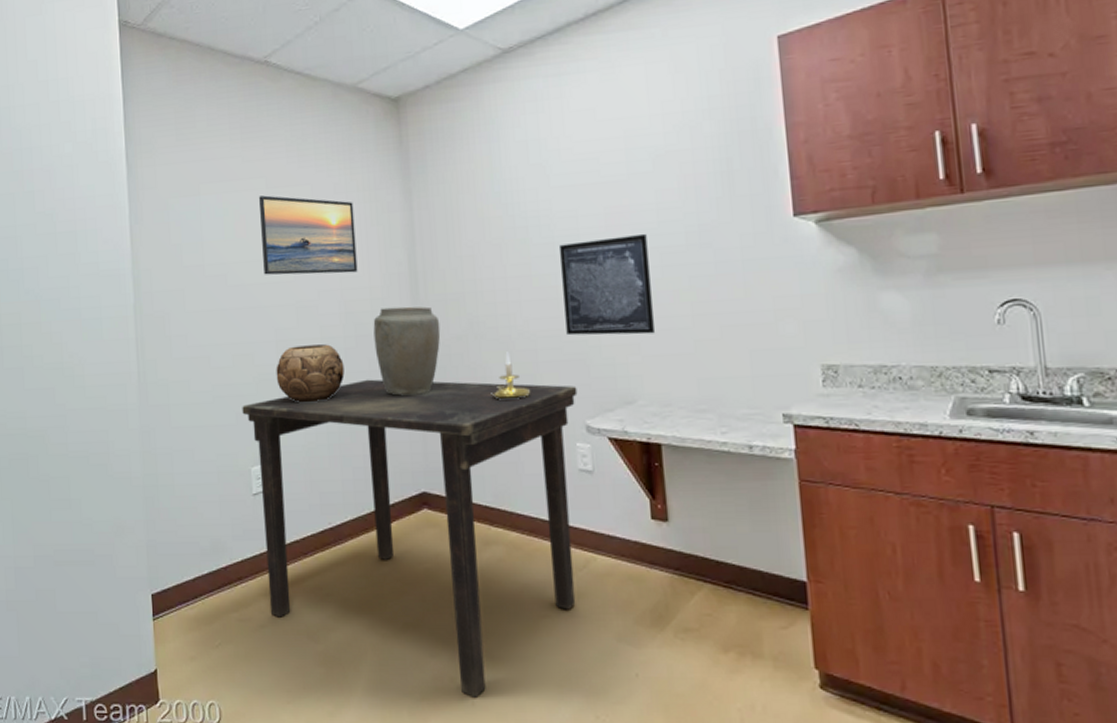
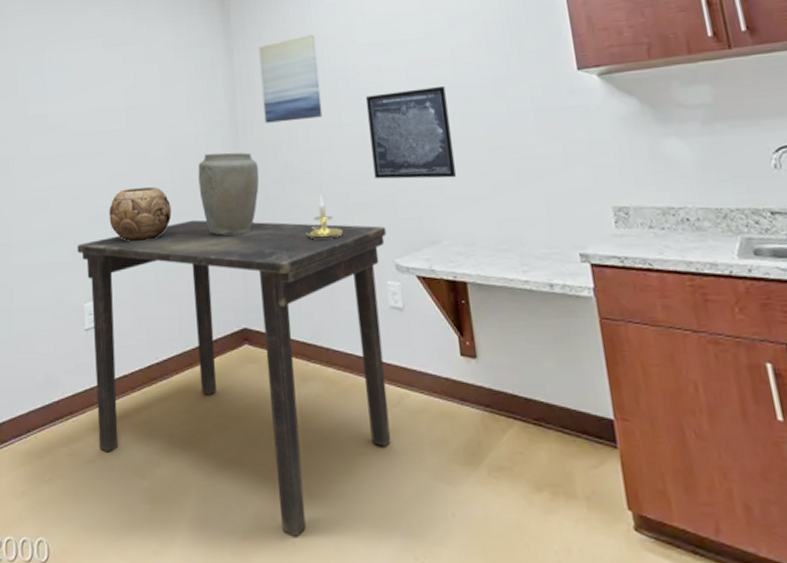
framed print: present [259,195,358,275] -> none [97,52,184,124]
wall art: none [441,176,511,275] -> present [259,35,323,123]

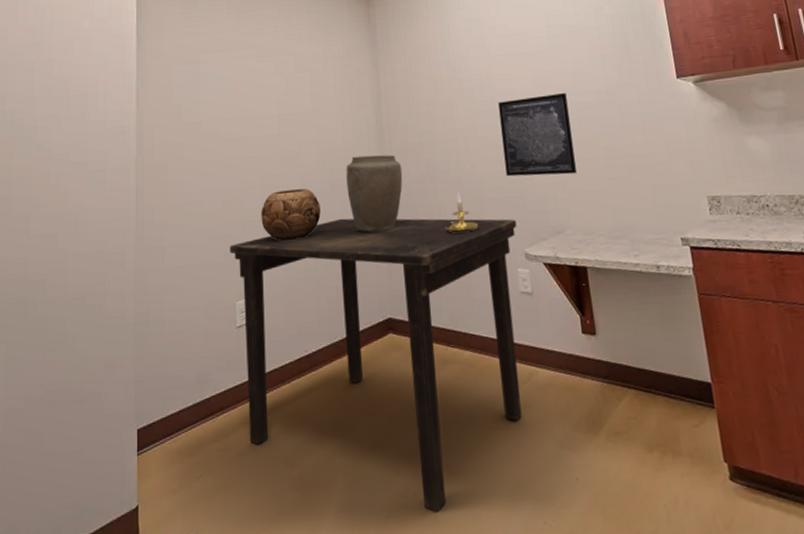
wall art: present [259,35,323,123] -> none [402,47,460,128]

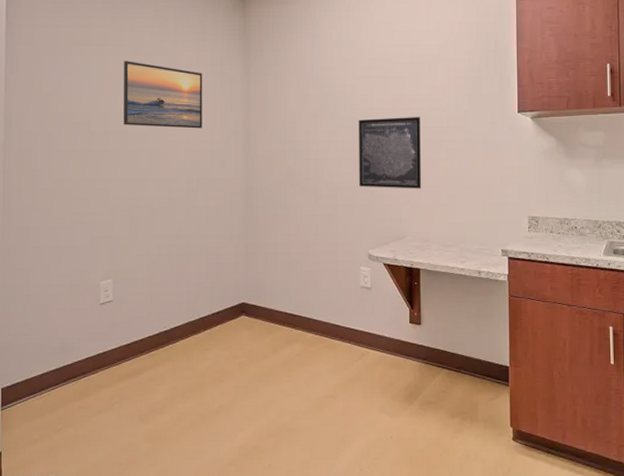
dining table: present [230,218,523,512] -> none [96,213,364,461]
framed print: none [251,63,333,130] -> present [124,61,203,129]
decorative bowl: present [261,188,321,241] -> none [128,184,186,229]
vase: present [346,154,403,233] -> none [212,158,265,228]
candle holder: present [446,192,478,234] -> none [300,197,329,234]

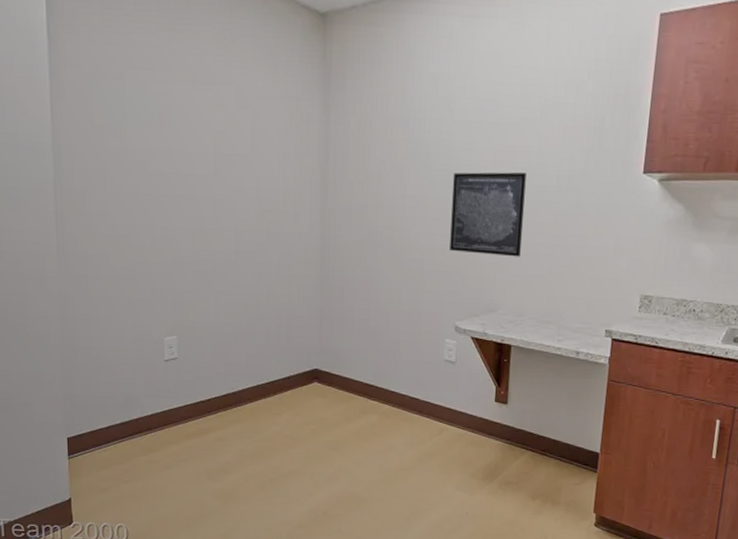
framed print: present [124,61,203,129] -> none [184,89,275,175]

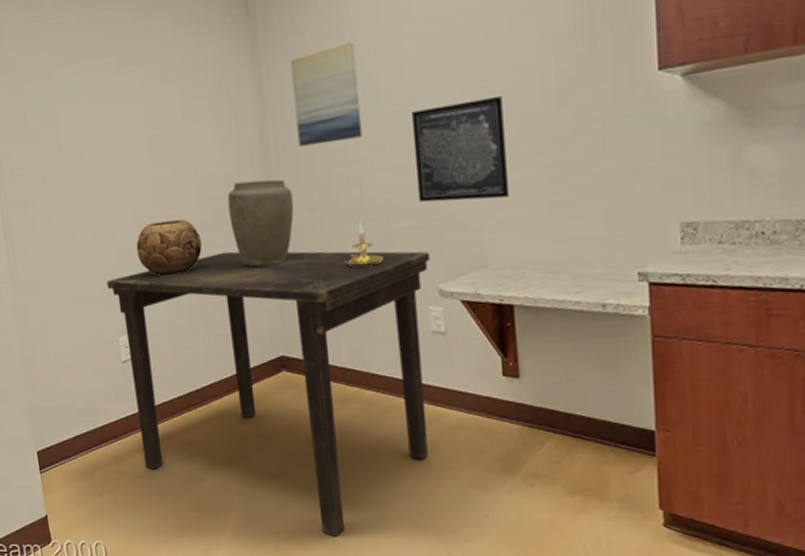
dining table: none [158,271,452,526] -> present [106,251,431,537]
decorative bowl: none [192,235,255,286] -> present [136,219,202,276]
vase: none [284,210,344,289] -> present [227,179,294,267]
wall art: none [354,103,414,188] -> present [290,42,363,147]
candle holder: none [381,260,413,301] -> present [345,221,383,269]

